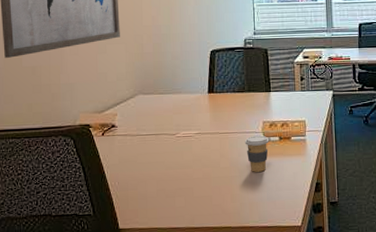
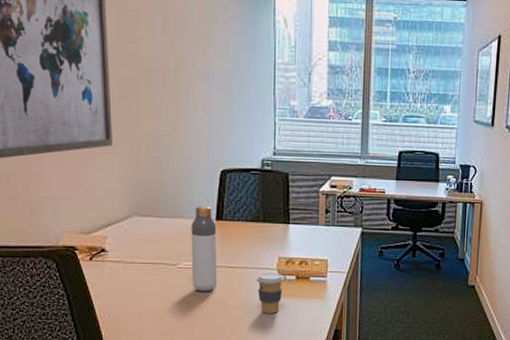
bottle: none [187,82,212,157] -> present [191,206,218,292]

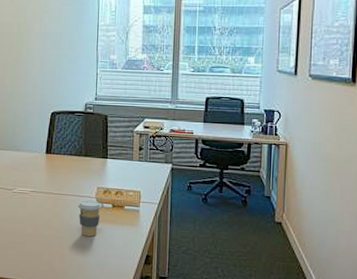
bottle: present [191,206,218,292] -> none [24,141,46,214]

